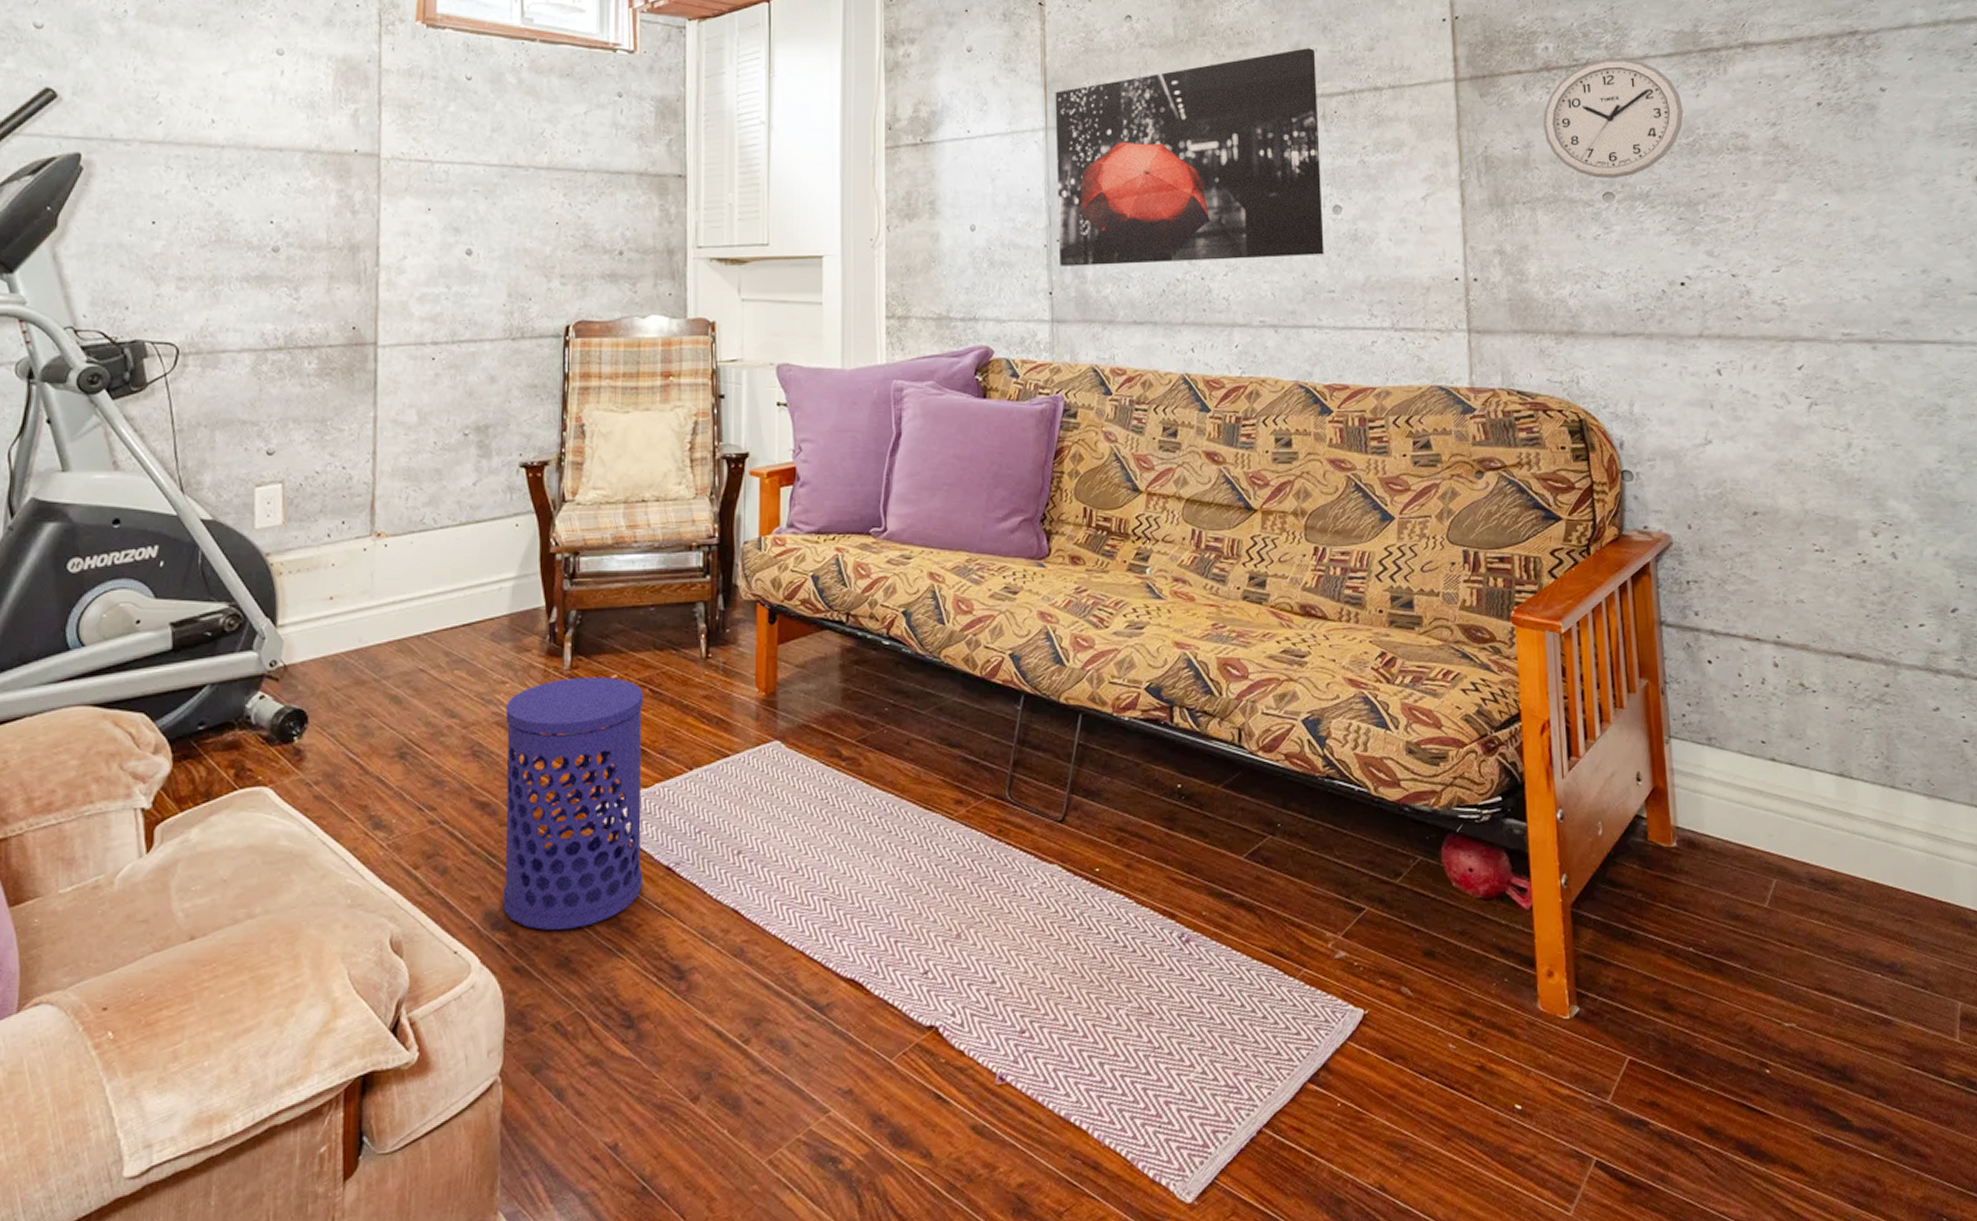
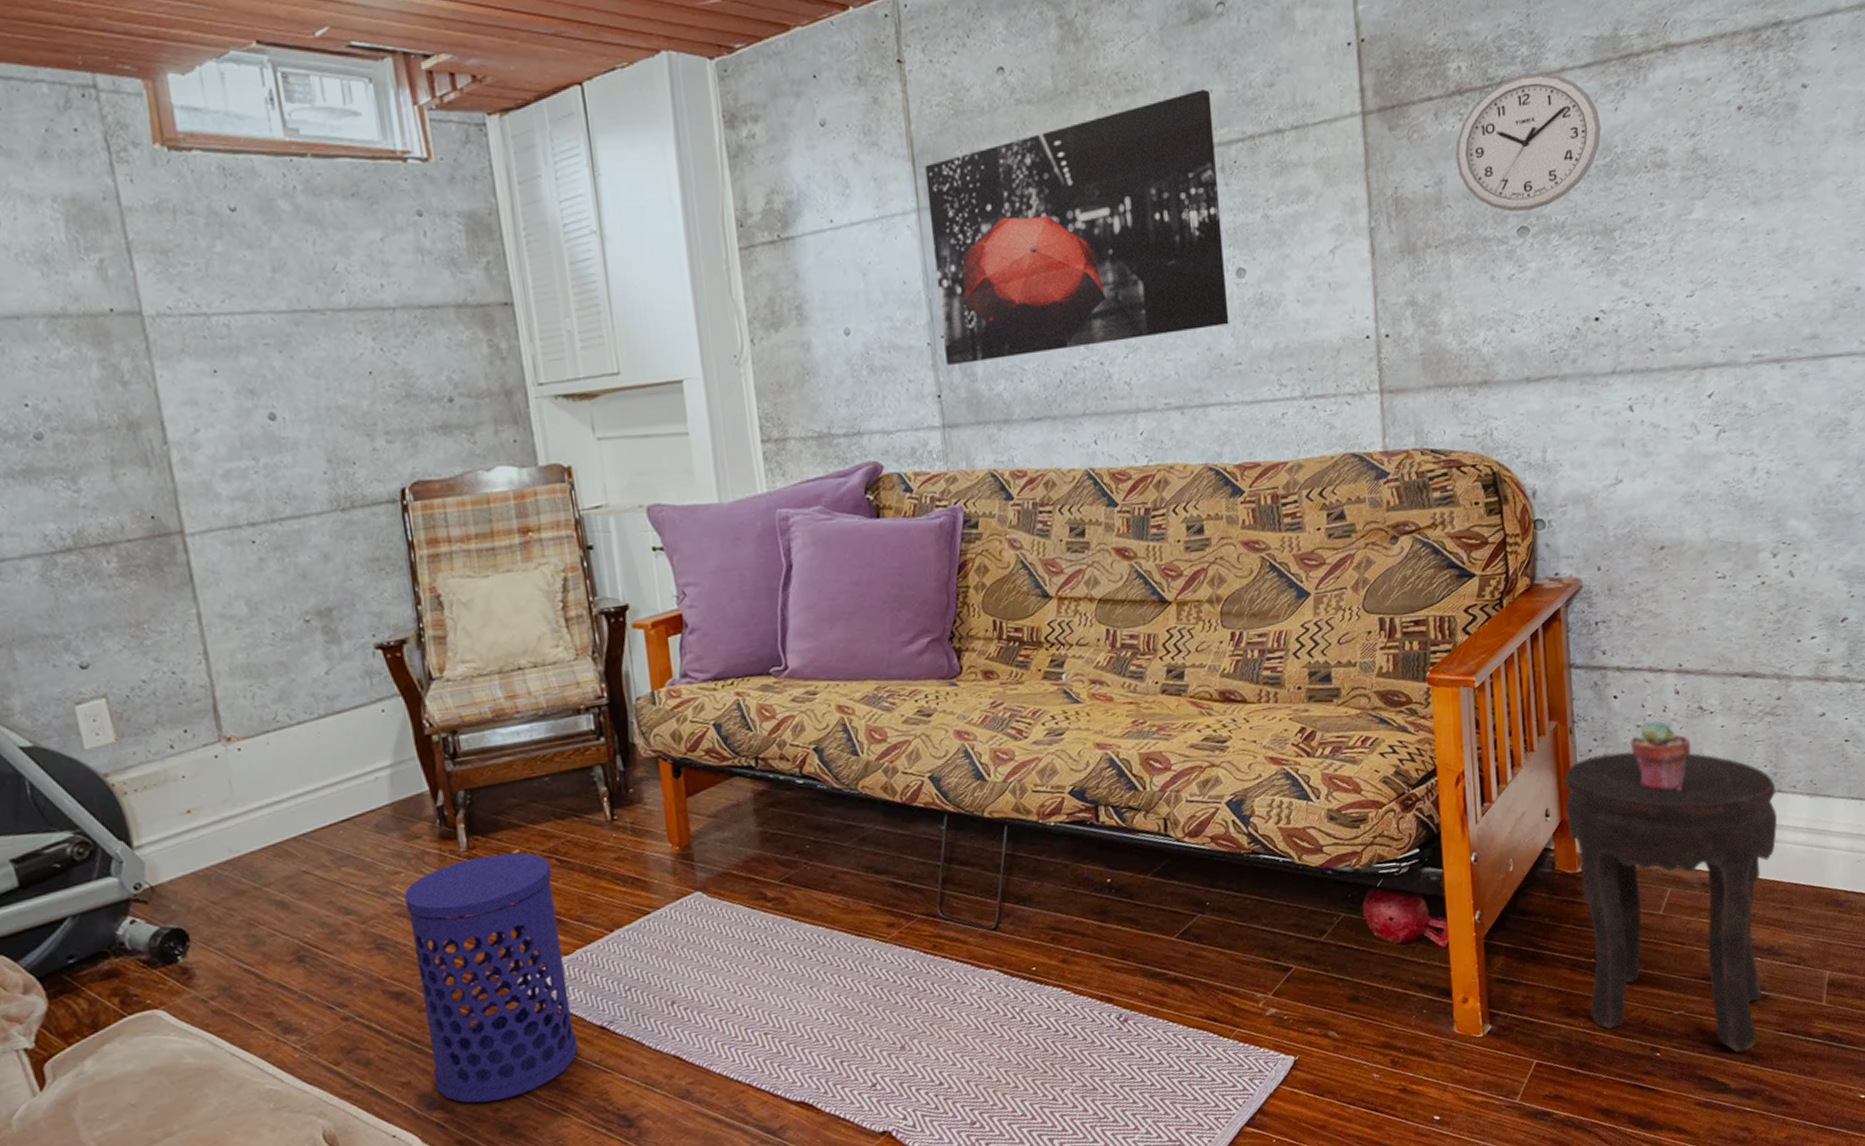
side table: none [1656,720,1893,1084] -> present [1564,750,1778,1053]
potted succulent: none [1726,692,1793,772] -> present [1630,720,1691,792]

